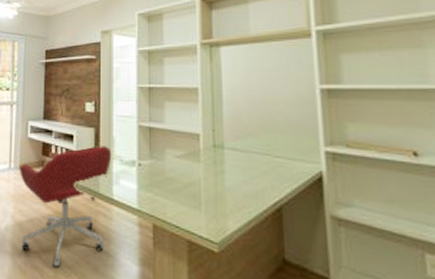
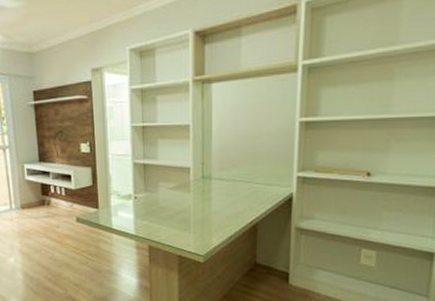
office chair: present [19,146,112,268] -> none [20,183,110,287]

